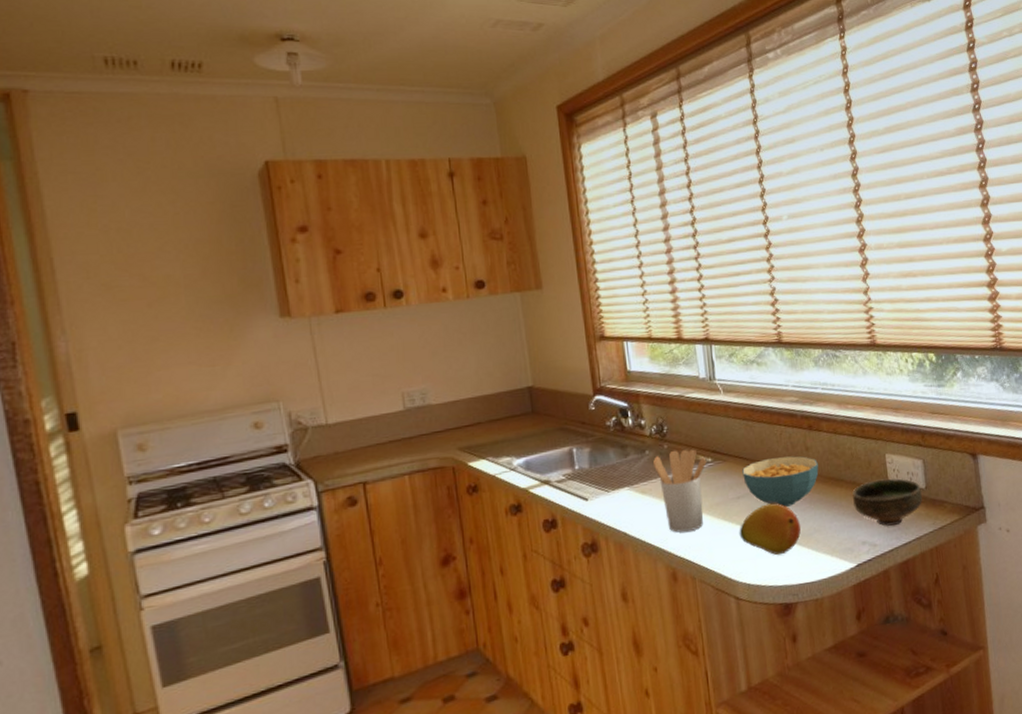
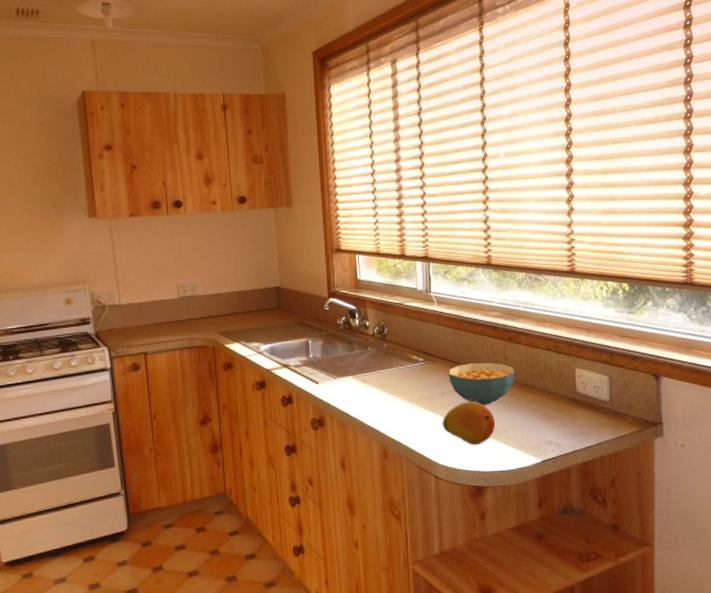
utensil holder: present [652,449,707,533] -> none [373,348,419,418]
bowl: present [852,478,922,526] -> none [542,390,606,431]

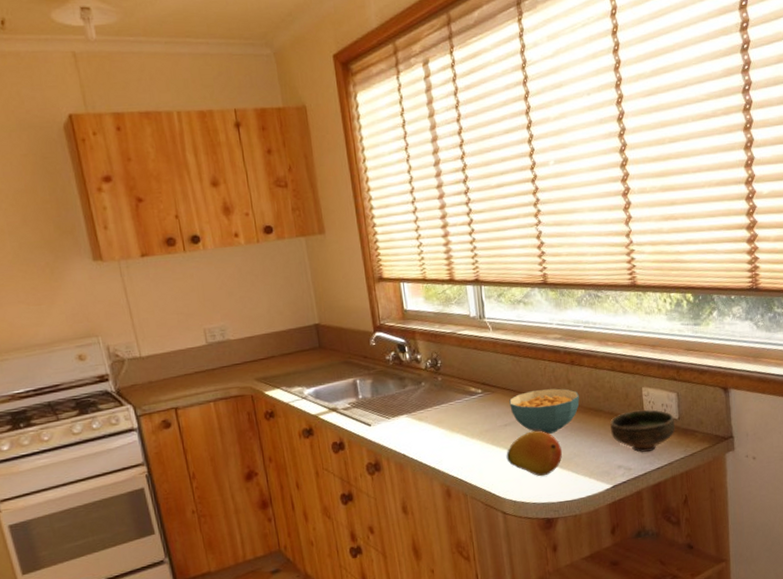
bowl: none [542,390,606,431] -> present [610,409,675,453]

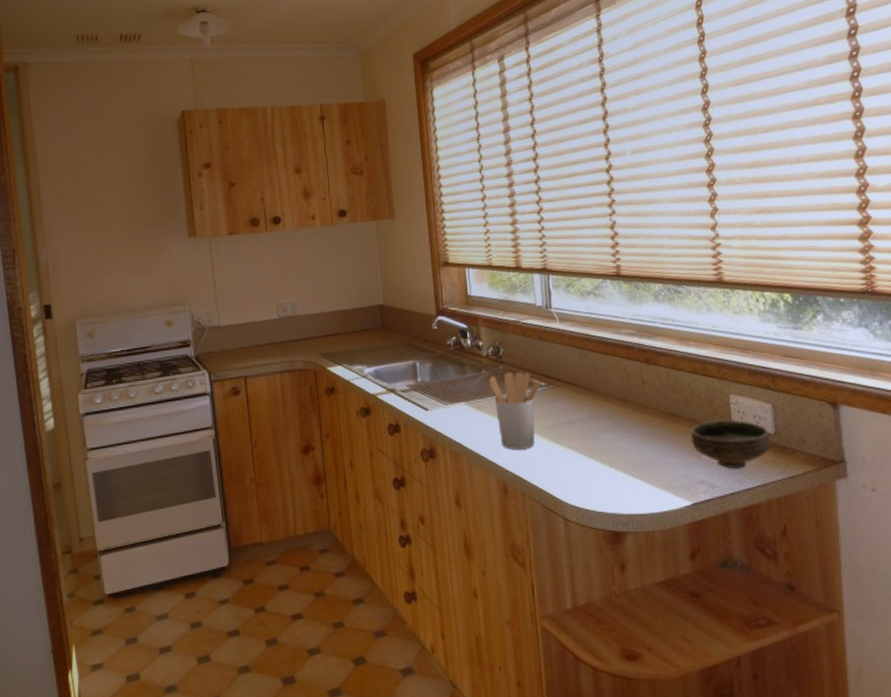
utensil holder: none [428,381,477,455] -> present [488,371,540,449]
fruit: present [506,430,563,477] -> none [570,432,634,483]
cereal bowl: present [509,388,580,434] -> none [575,388,655,437]

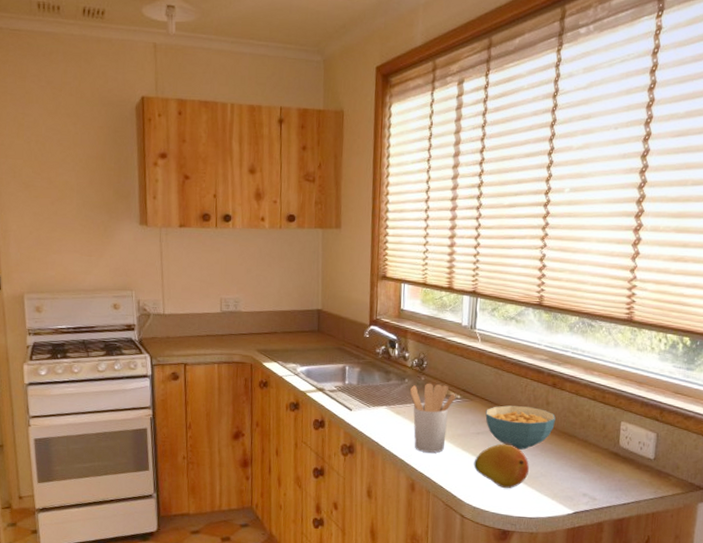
fruit: none [570,432,634,483] -> present [473,443,530,489]
cereal bowl: none [575,388,655,437] -> present [485,405,556,450]
bowl: present [690,420,770,468] -> none [581,442,649,486]

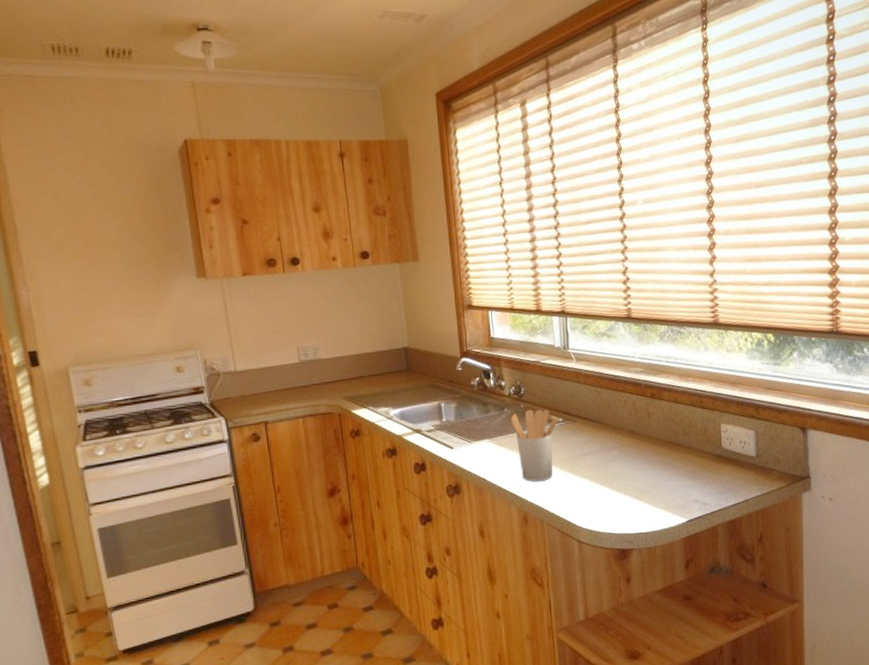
fruit: present [473,443,530,489] -> none [584,461,640,507]
cereal bowl: present [485,405,556,450] -> none [589,420,658,465]

